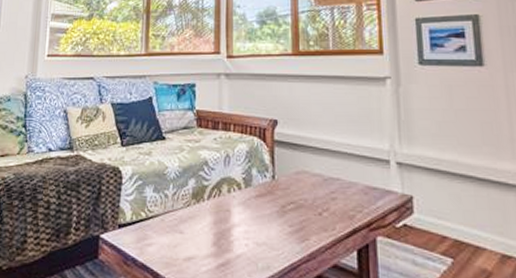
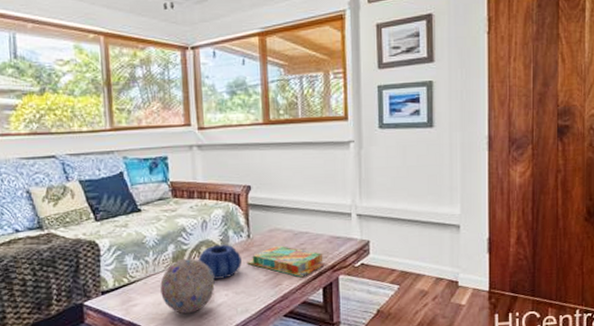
decorative ball: none [177,196,235,263] -> present [160,258,215,314]
decorative bowl: none [218,183,265,225] -> present [197,244,242,279]
board game: none [270,190,358,234] -> present [247,245,324,278]

